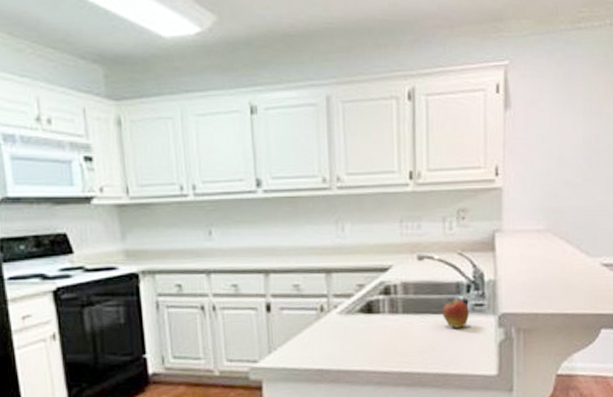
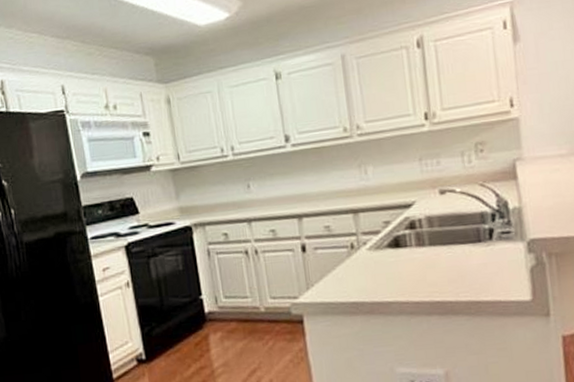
apple: present [442,298,469,328] -> none [468,228,497,257]

